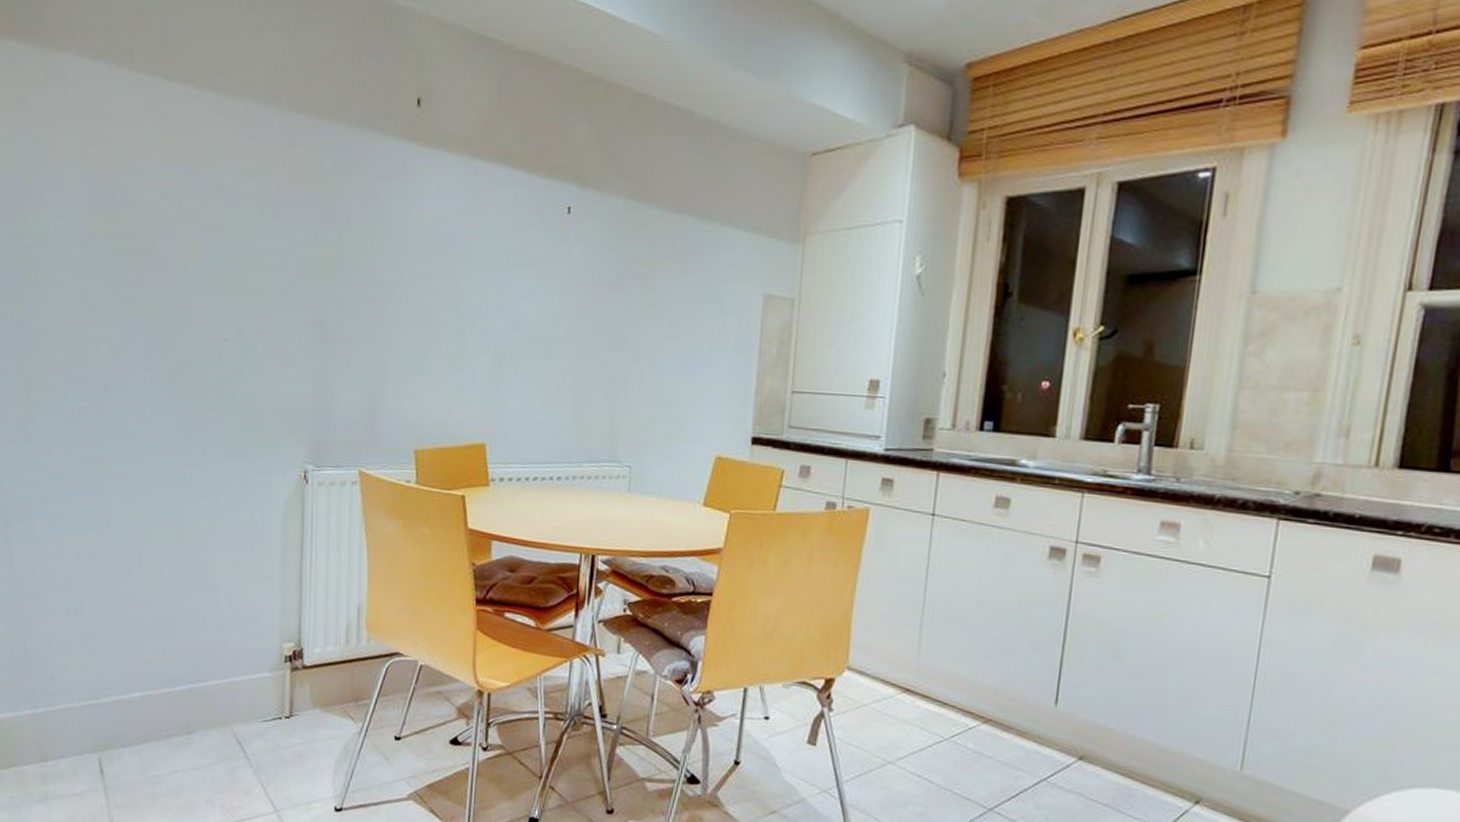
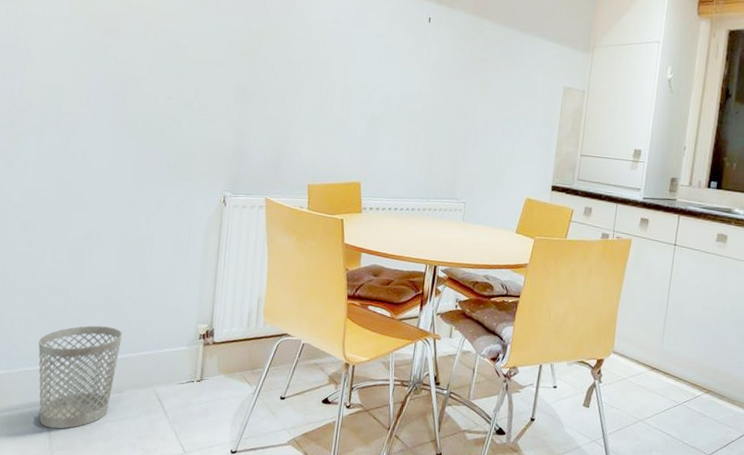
wastebasket: none [83,647,186,782] -> present [38,325,122,429]

